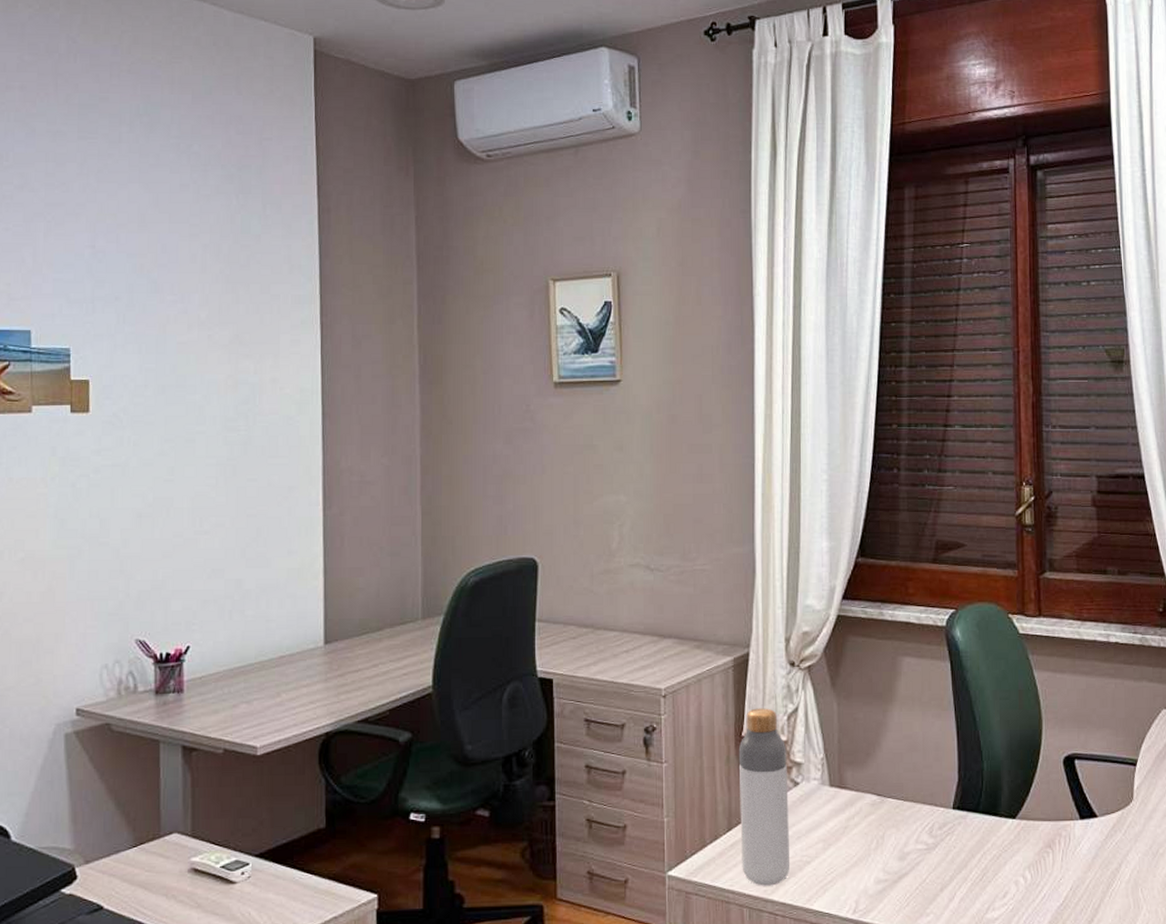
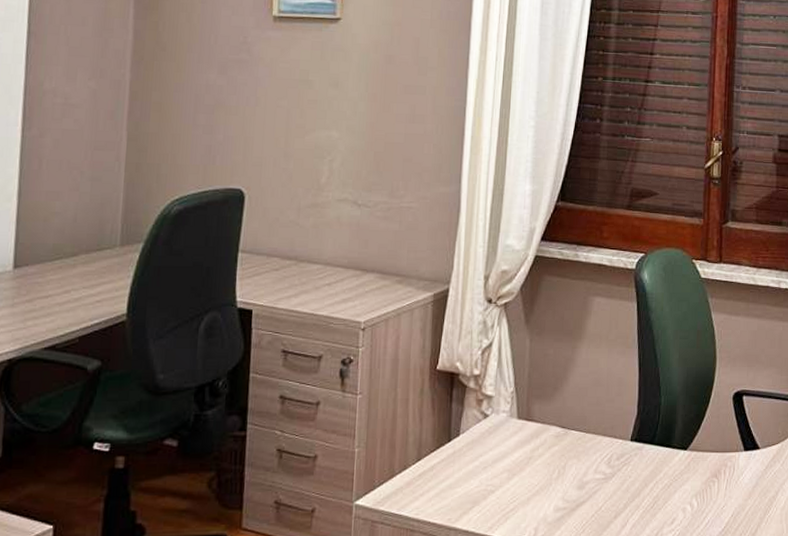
bottle: present [738,708,791,886] -> none [428,343,479,515]

